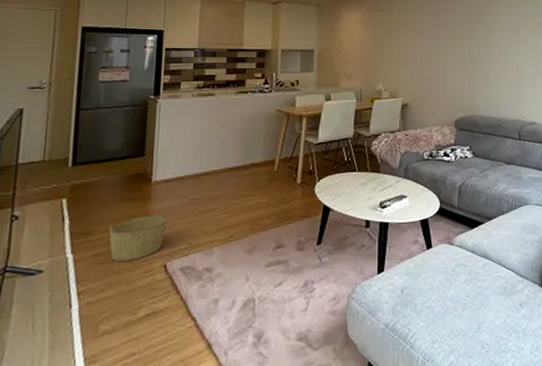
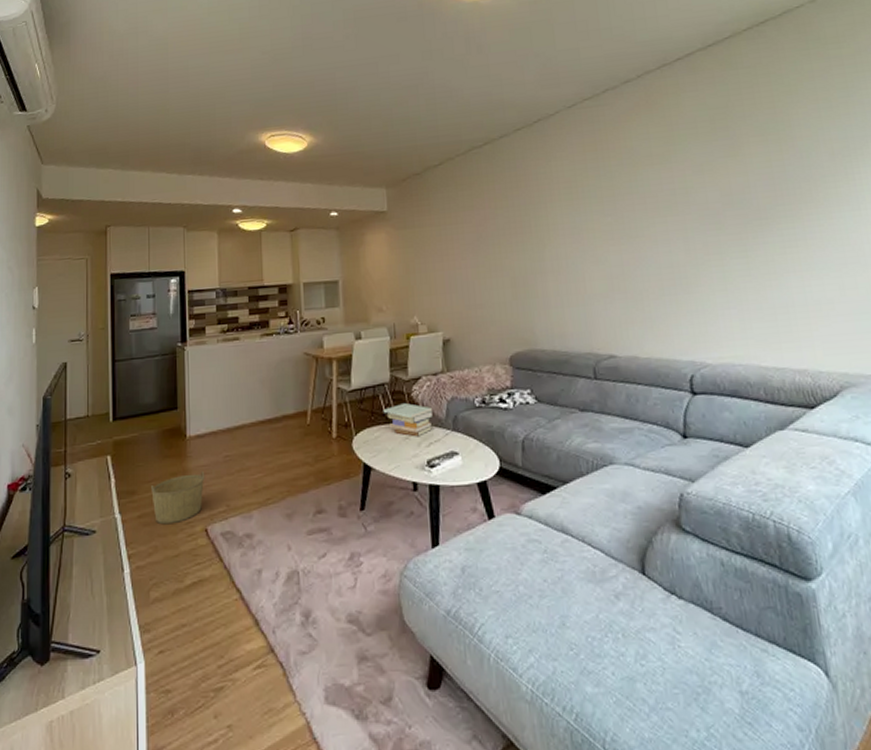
books: none [345,155,389,183] -> present [383,403,434,437]

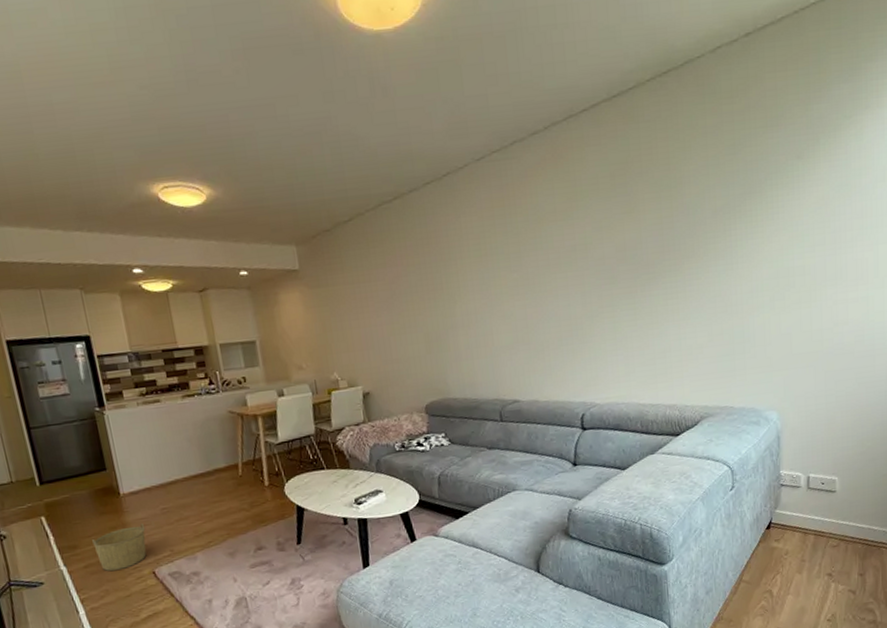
books: present [383,403,434,437] -> none [311,451,358,480]

